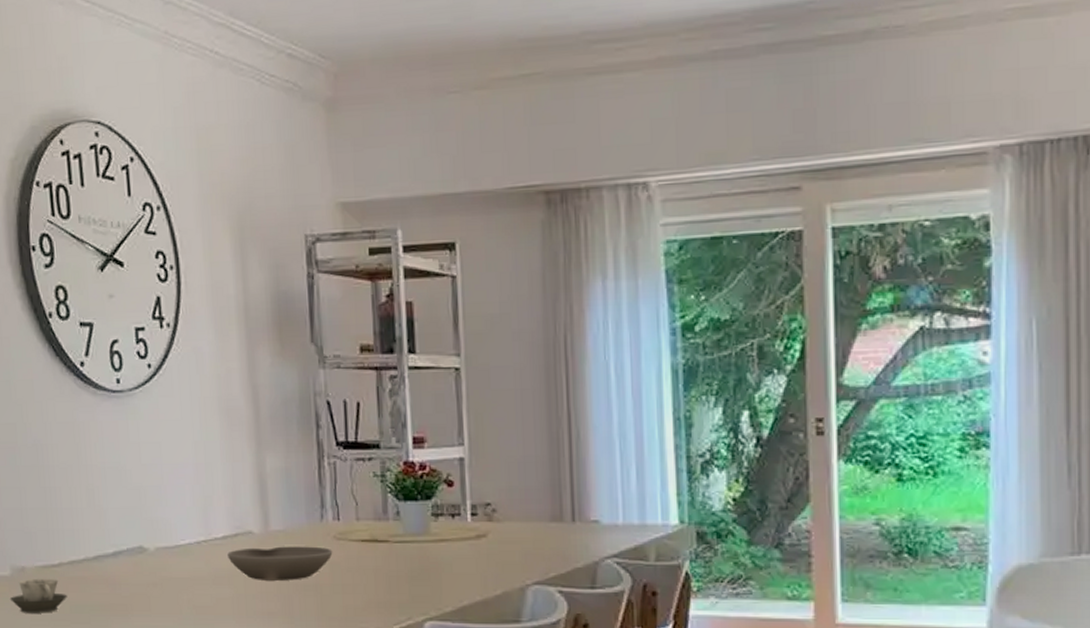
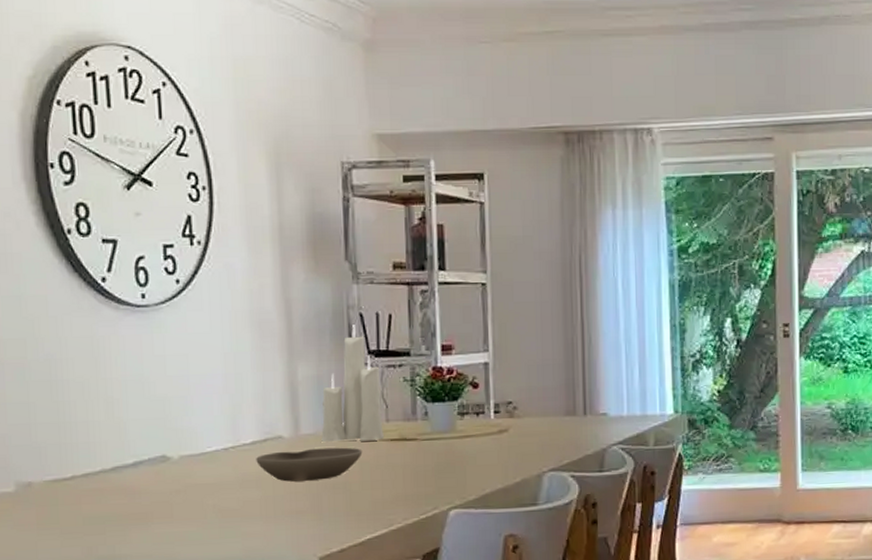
cup: present [9,578,68,613] -> none [13,491,81,529]
candle: none [291,413,354,541] -> present [321,325,384,443]

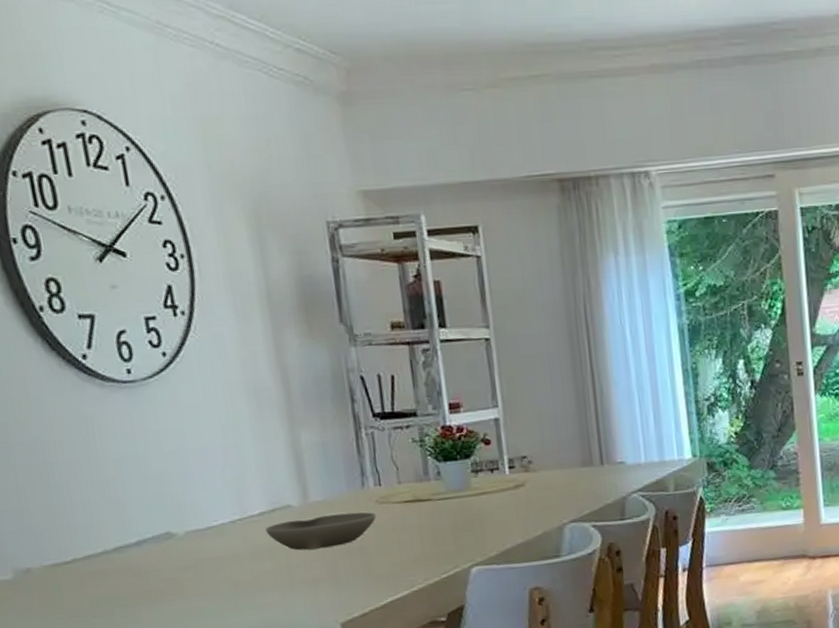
candle: present [321,325,384,443] -> none [329,388,397,509]

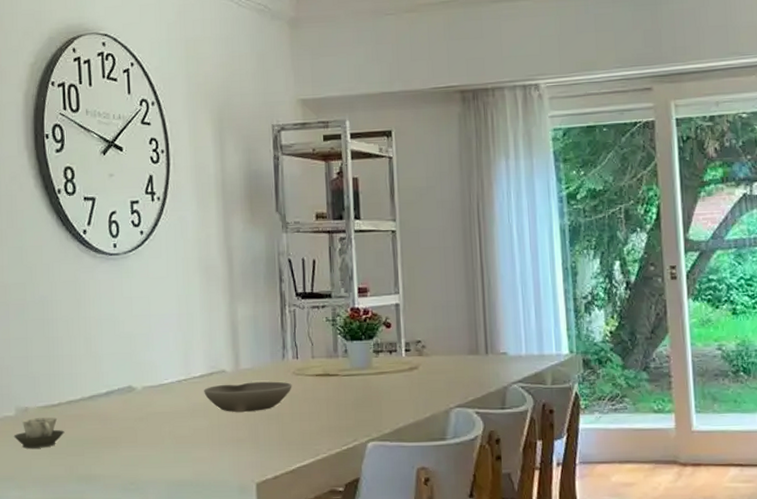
cup: none [14,575,86,615] -> present [13,416,65,449]

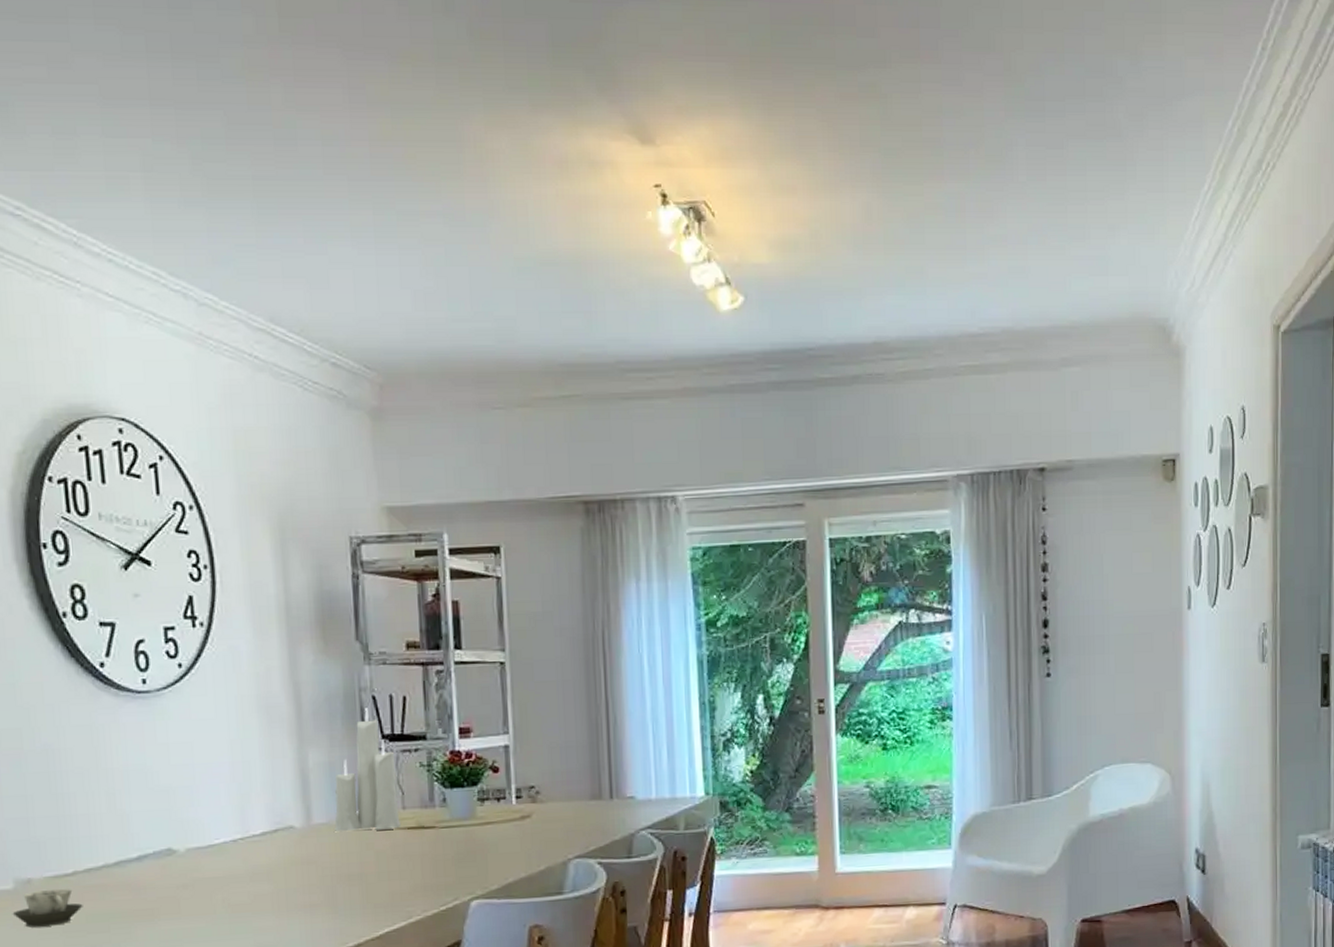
bowl: present [204,381,292,412] -> none [266,836,379,874]
candle: none [257,269,310,377] -> present [334,708,400,833]

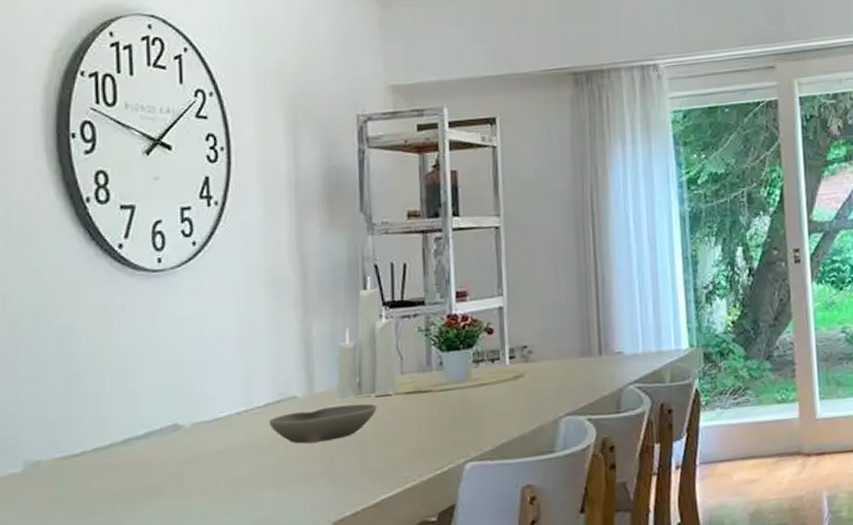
cup: present [12,888,83,928] -> none [19,468,89,511]
bowl: none [266,836,379,874] -> present [269,403,377,444]

